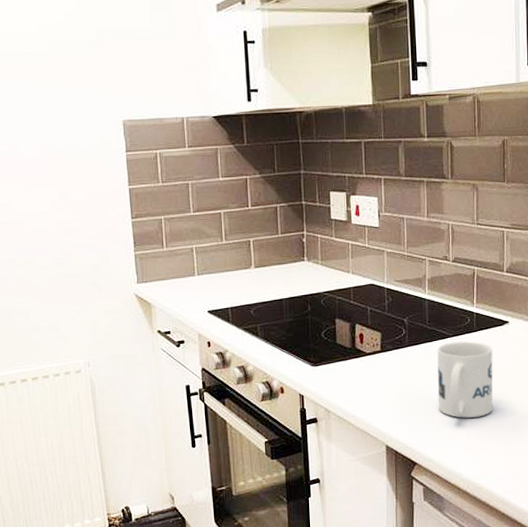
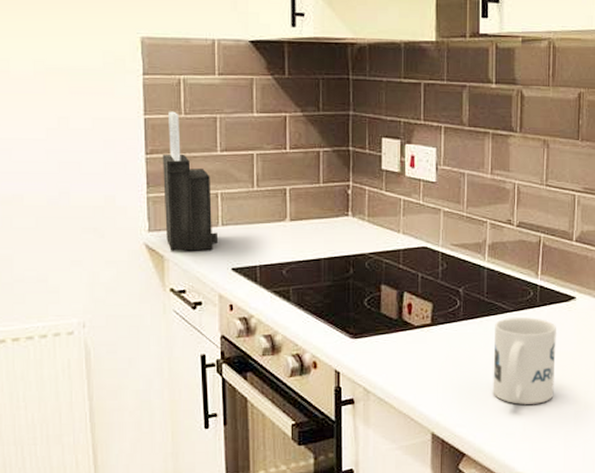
knife block: none [145,181,195,299] -> present [162,111,217,251]

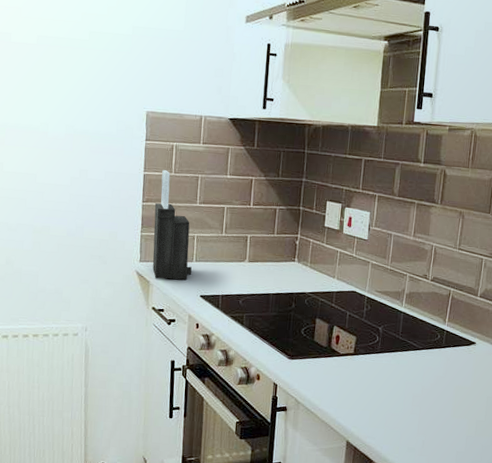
mug: present [493,318,556,404] -> none [399,354,457,427]

